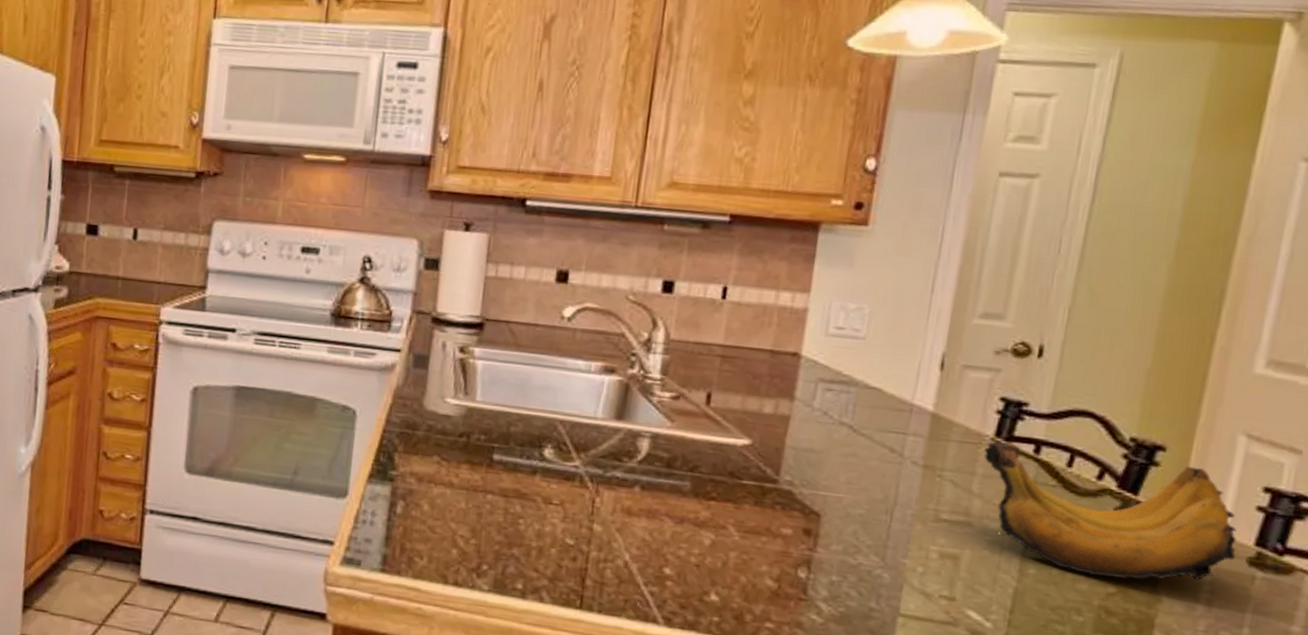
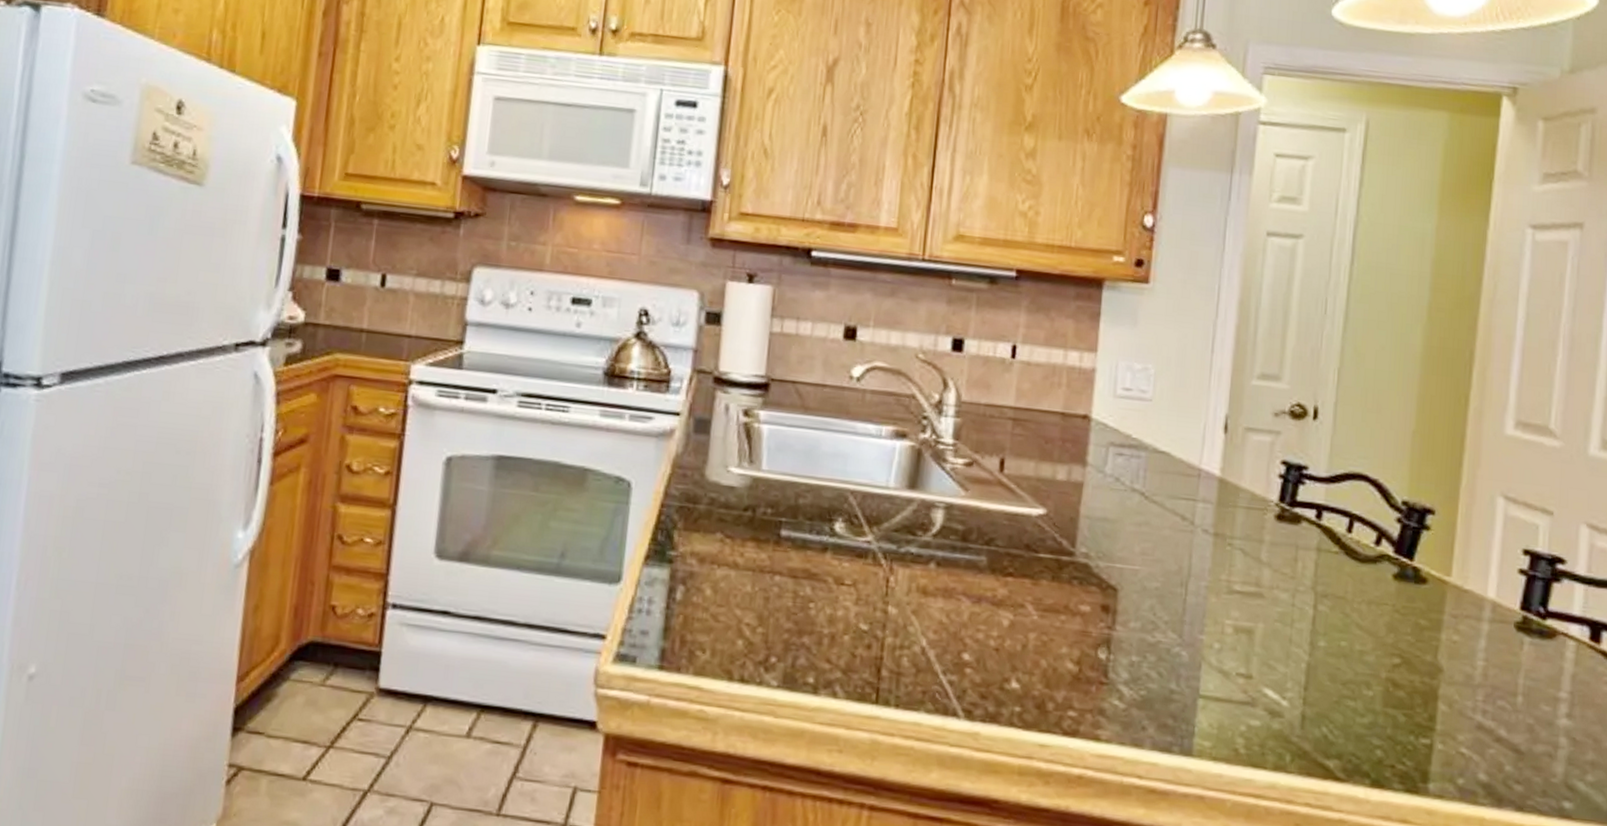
banana bunch: present [984,441,1237,580] -> none [1270,507,1505,649]

